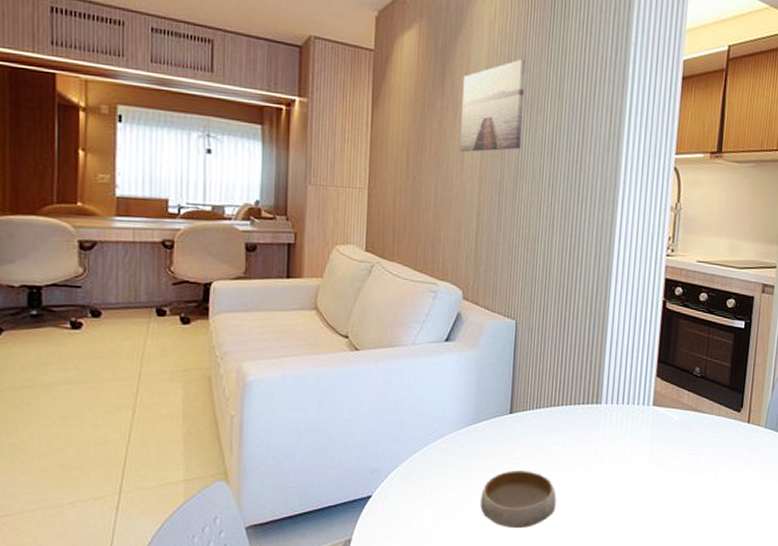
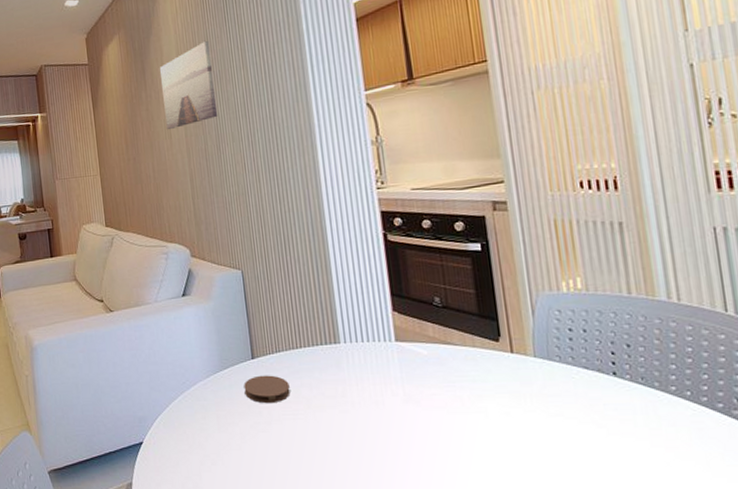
bowl: present [480,471,557,529] -> none [239,414,315,474]
coaster: none [496,431,544,460] -> present [244,375,291,404]

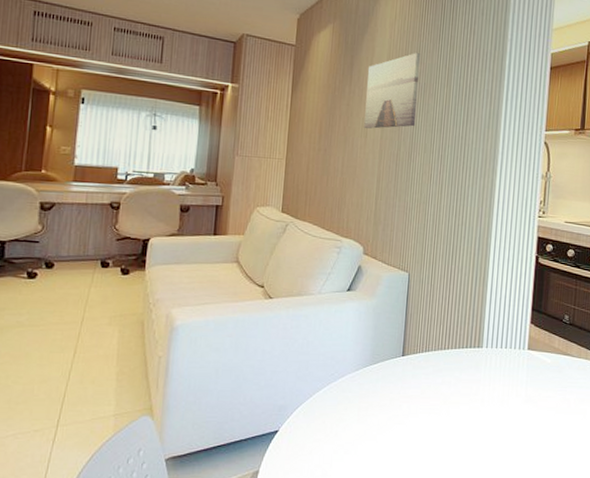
coaster: present [244,375,291,404] -> none [389,372,432,398]

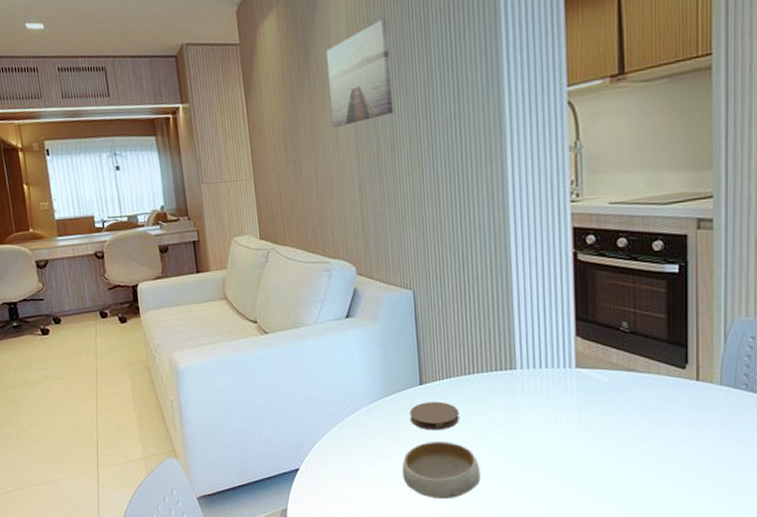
bowl: none [374,408,443,463] -> present [402,441,481,500]
coaster: none [389,372,432,398] -> present [410,401,459,431]

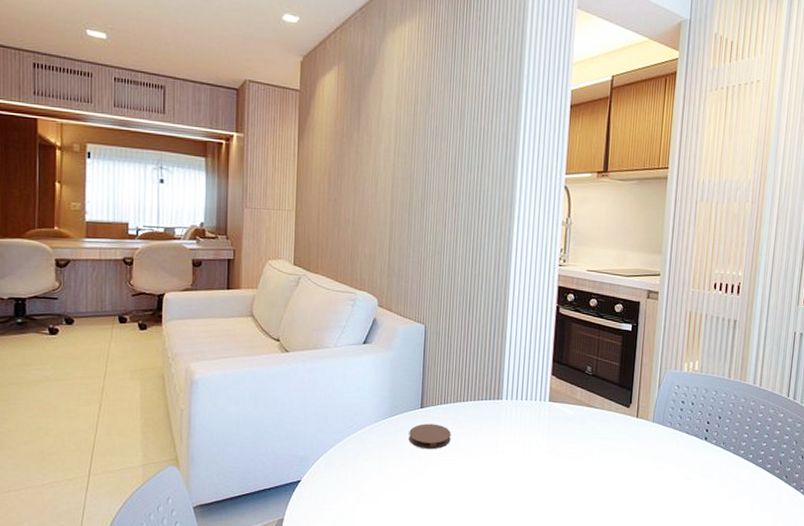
wall art: present [327,18,394,128] -> none [374,93,431,177]
bowl: present [402,441,481,500] -> none [396,459,463,512]

